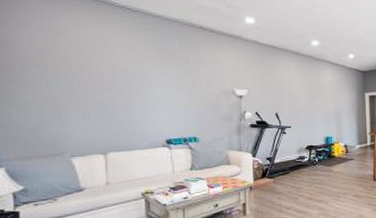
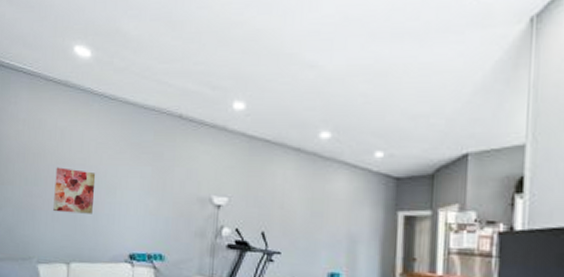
wall art: none [81,70,126,110] -> present [53,167,96,214]

